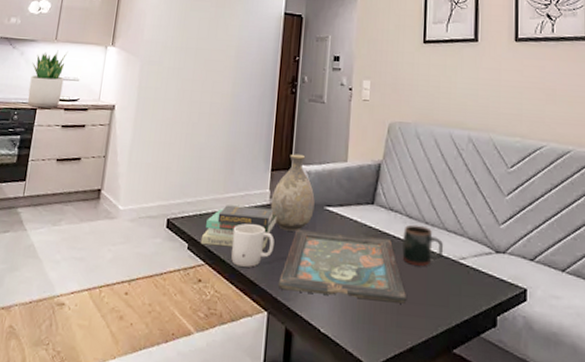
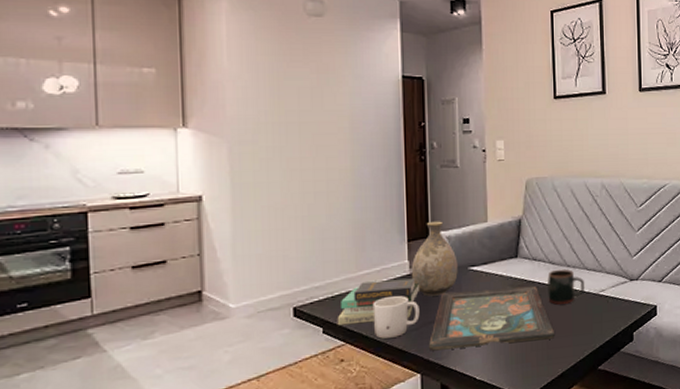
planter: present [28,50,68,108] -> none [66,138,122,211]

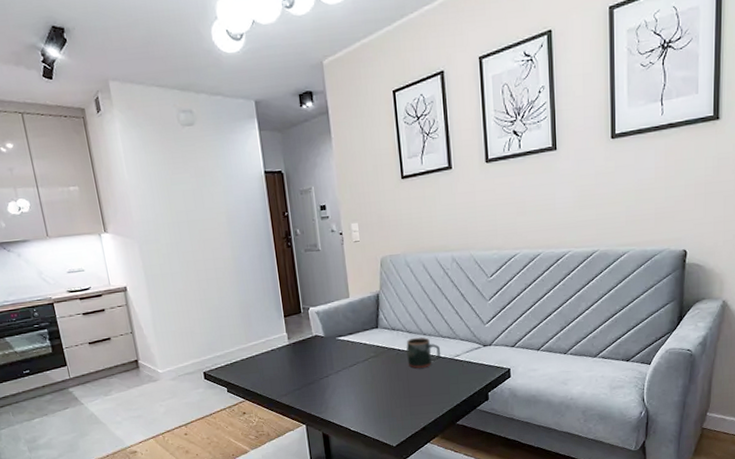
books: present [337,278,420,326] -> none [236,347,299,386]
mug: present [372,296,420,339] -> none [262,362,300,397]
vase: present [411,221,458,297] -> none [289,298,328,363]
decorative tray: present [428,286,555,351] -> none [309,352,416,407]

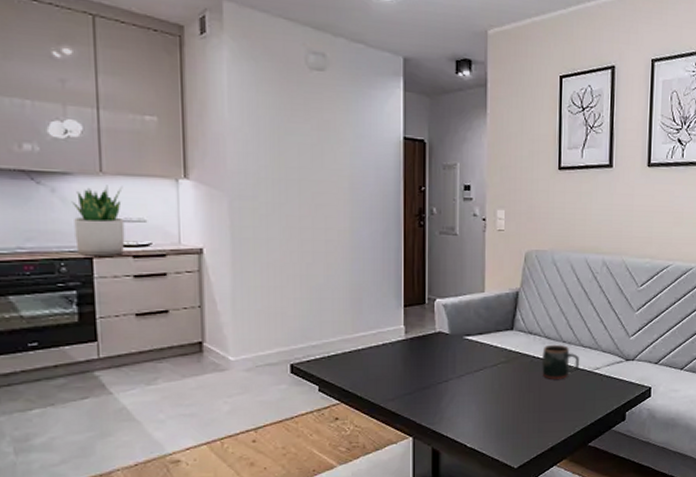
planter: none [32,246,73,302] -> present [71,185,125,256]

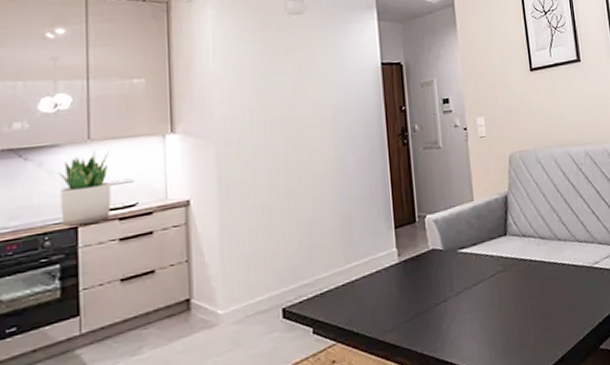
mug: present [542,344,580,379] -> none [538,243,579,282]

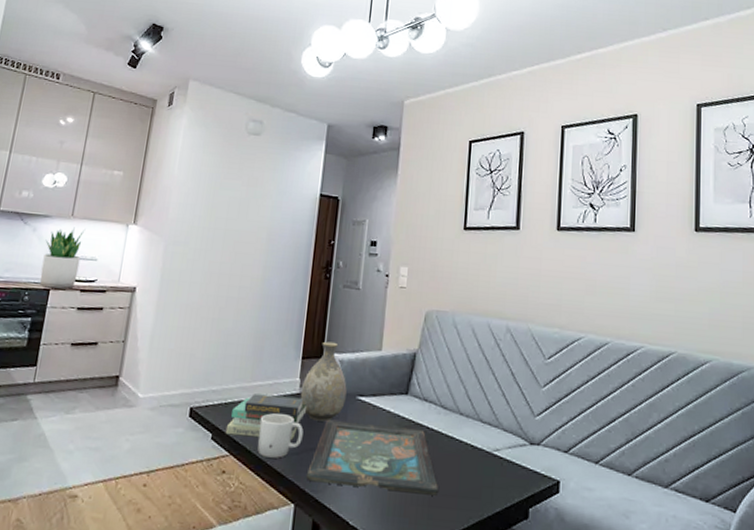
books: none [327,266,410,324] -> present [225,393,308,440]
mug: none [362,286,411,335] -> present [257,413,304,458]
vase: none [399,204,448,285] -> present [300,341,347,422]
decorative tray: none [421,264,552,344] -> present [306,419,439,496]

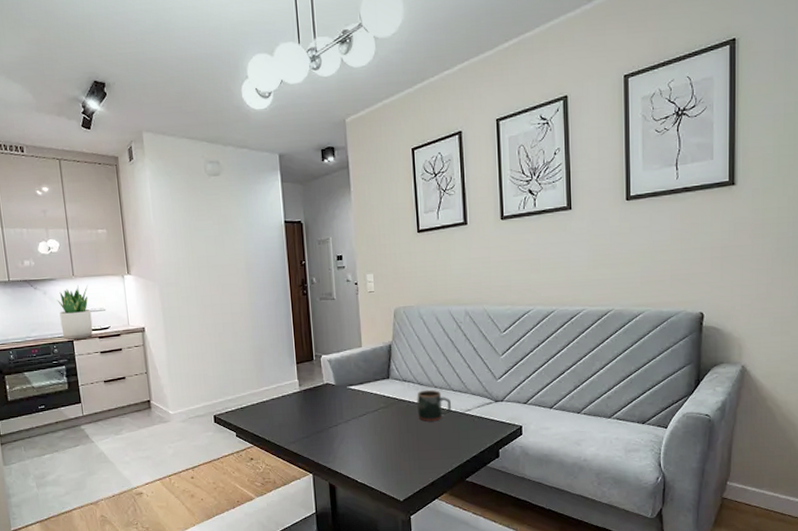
books: present [225,393,308,440] -> none [246,395,309,431]
mug: present [257,413,304,458] -> none [272,409,309,443]
vase: present [300,341,347,422] -> none [300,346,339,410]
decorative tray: present [306,419,439,496] -> none [317,404,426,456]
mug: none [435,415,478,458] -> present [417,389,452,421]

